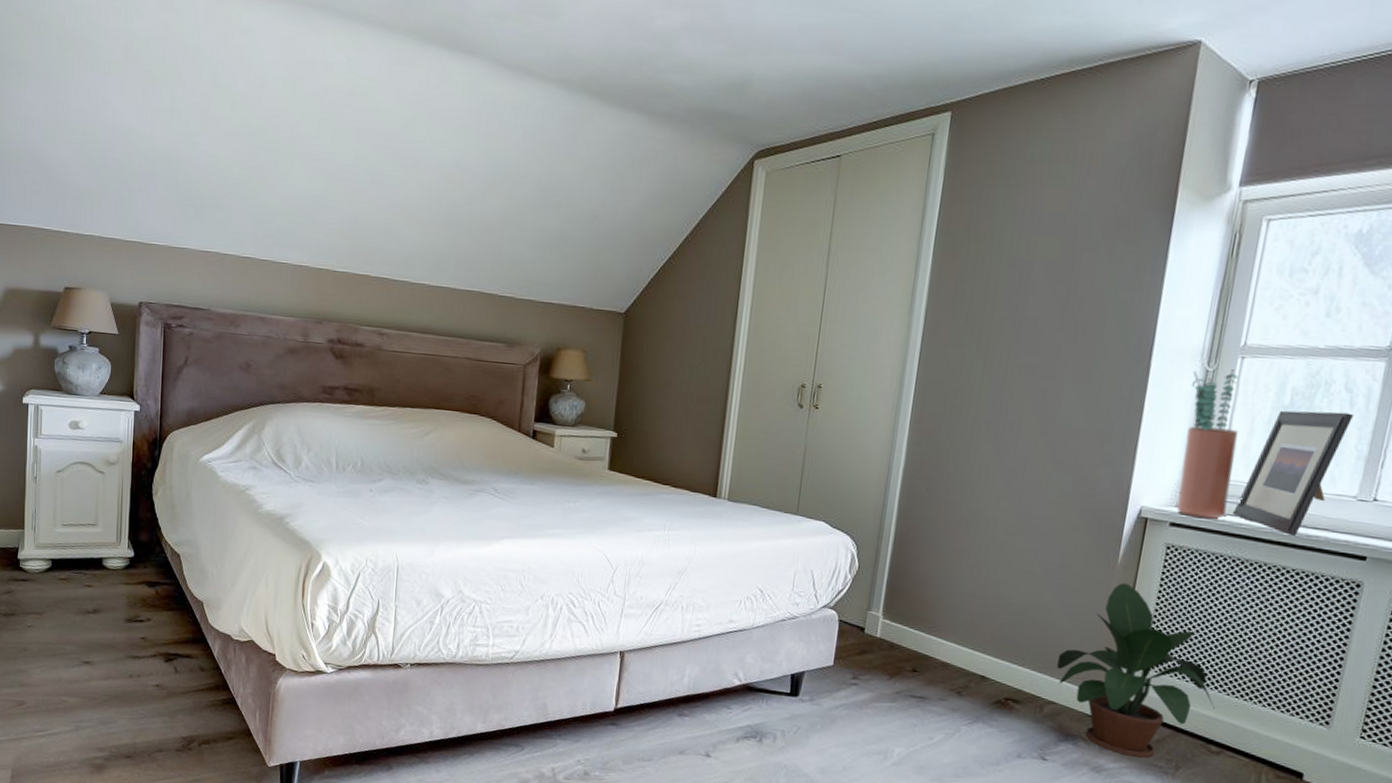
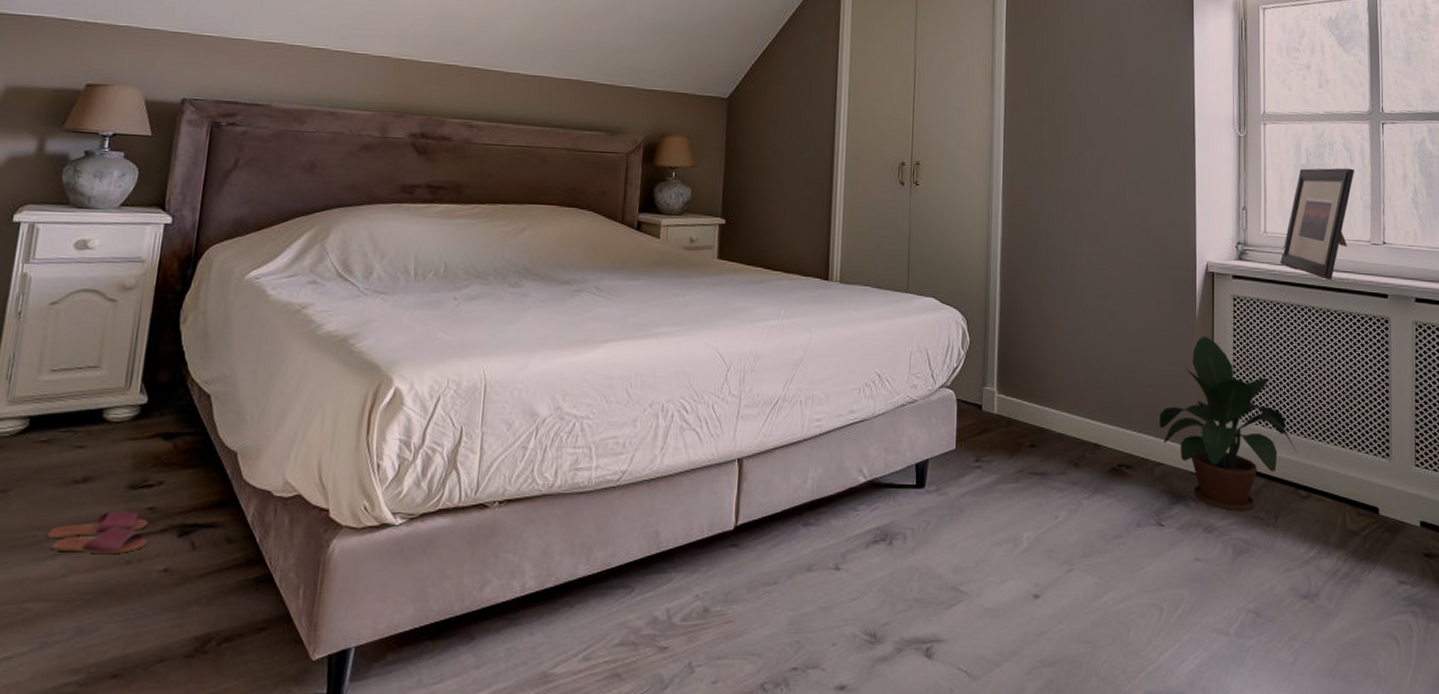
slippers: none [72,637,144,670] -> present [47,511,149,555]
vase: present [1176,369,1239,519] -> none [1229,134,1274,270]

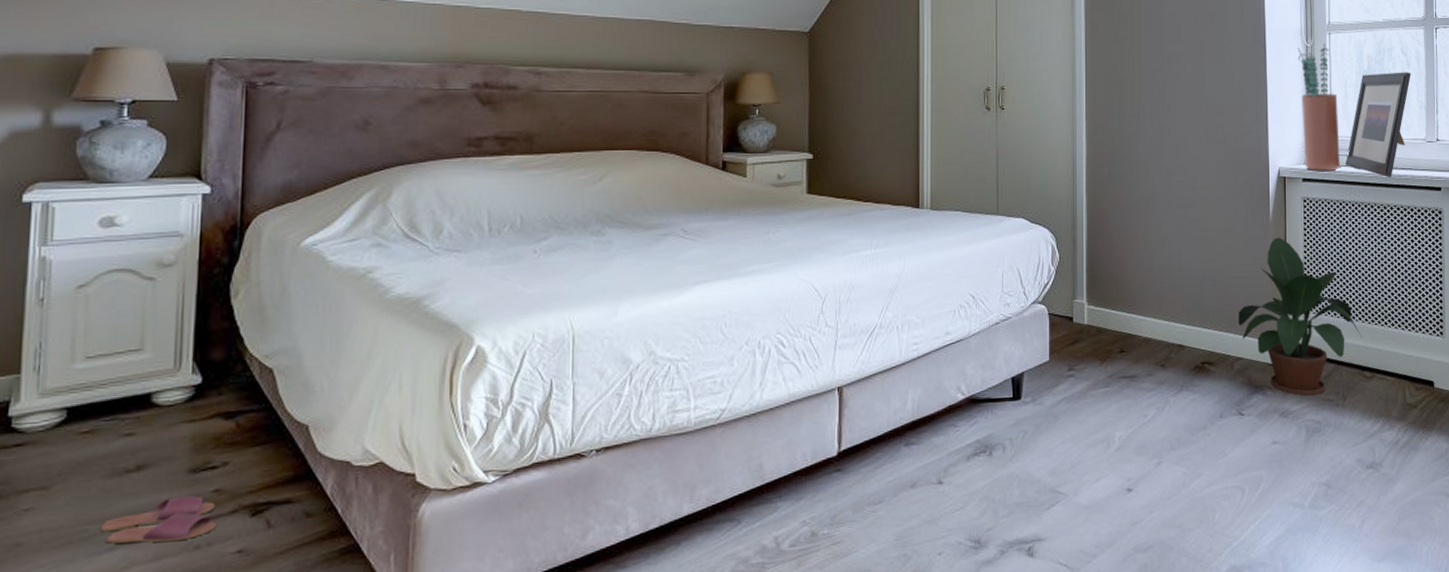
vase: none [1229,134,1274,270] -> present [1297,44,1340,172]

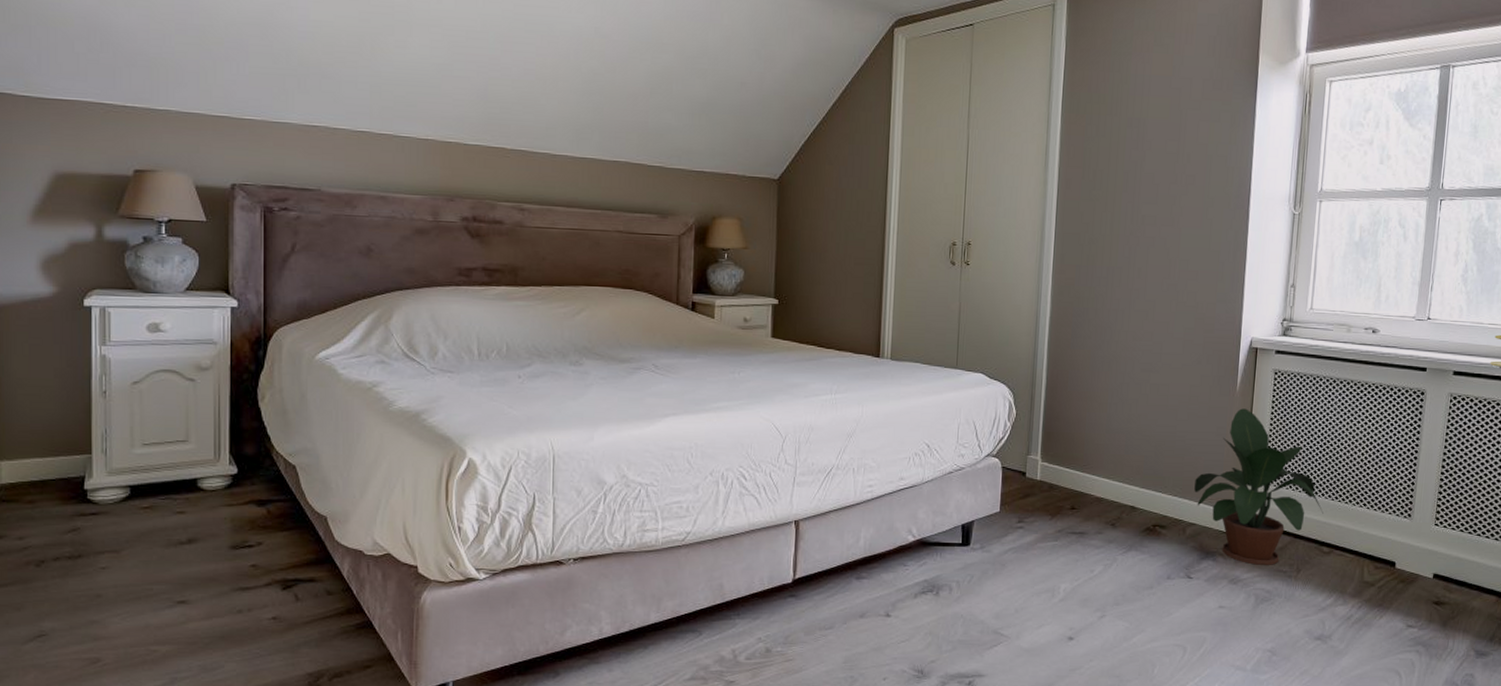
slippers: present [100,496,218,544] -> none [162,568,255,605]
vase: present [1297,44,1340,172] -> none [1280,212,1323,345]
picture frame: present [1345,72,1412,178] -> none [1324,245,1408,356]

